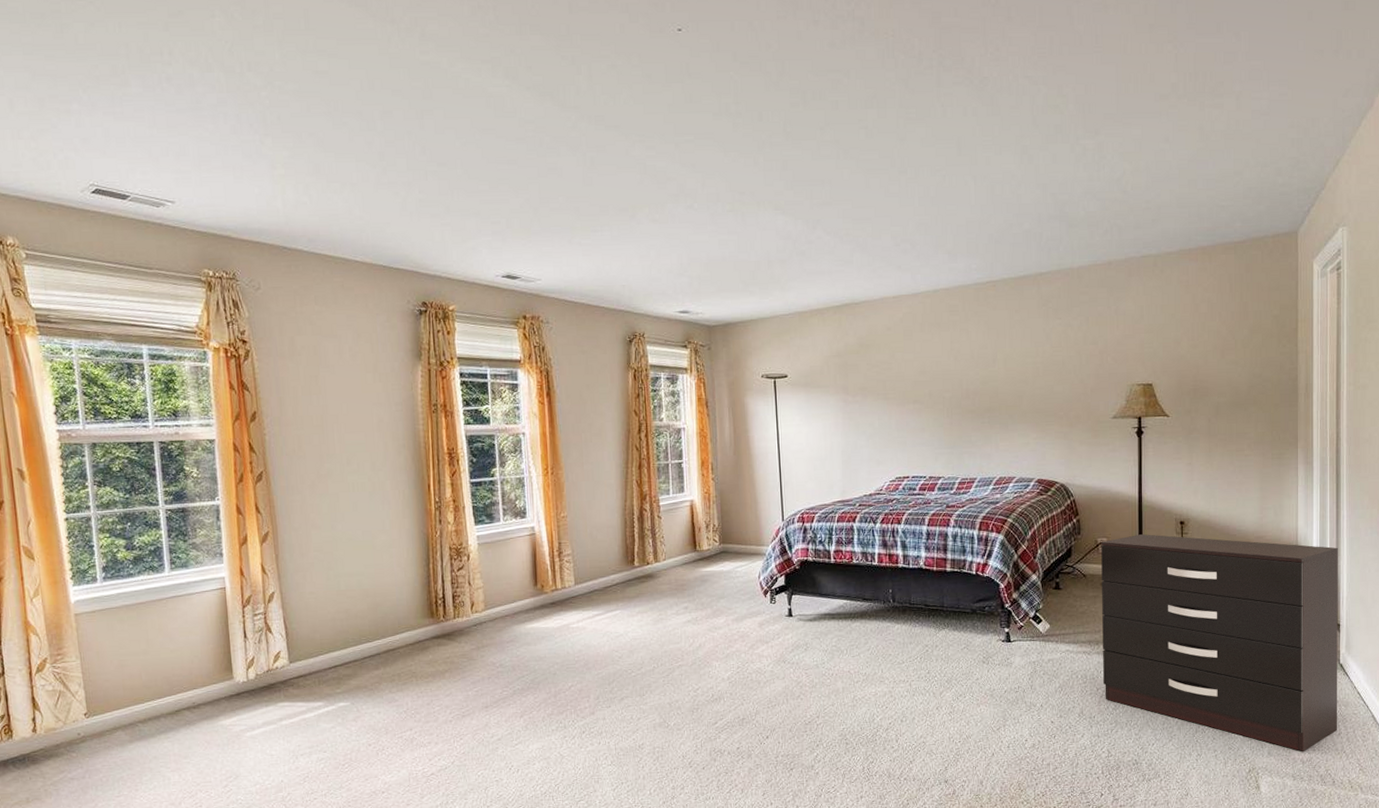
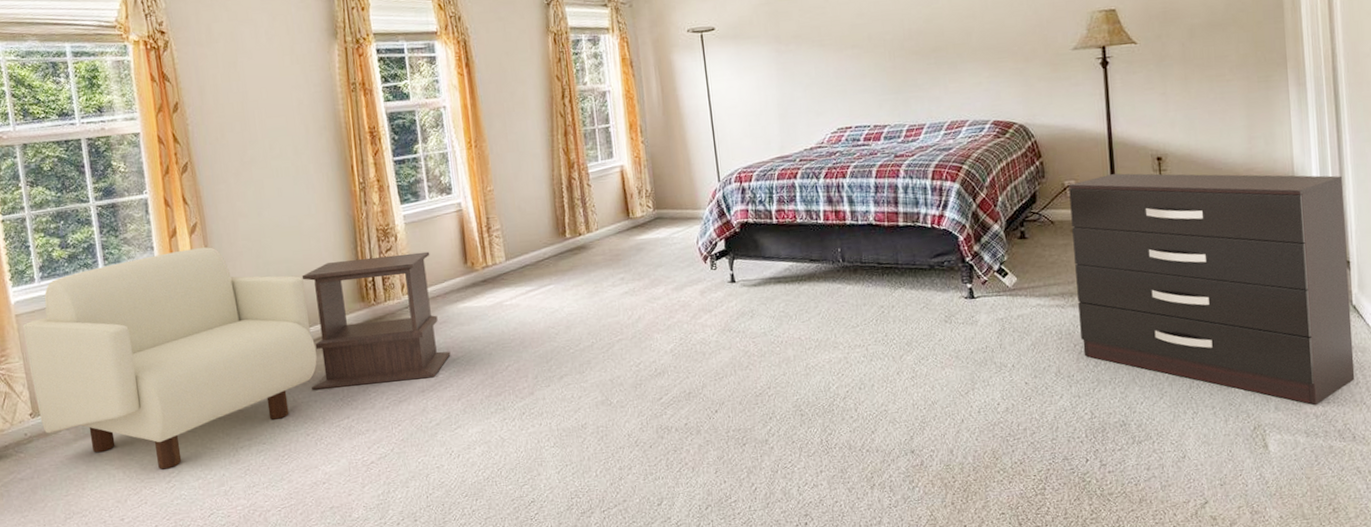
armchair: none [82,556,383,774] -> present [23,247,317,470]
side table: none [372,572,516,701] -> present [301,251,451,390]

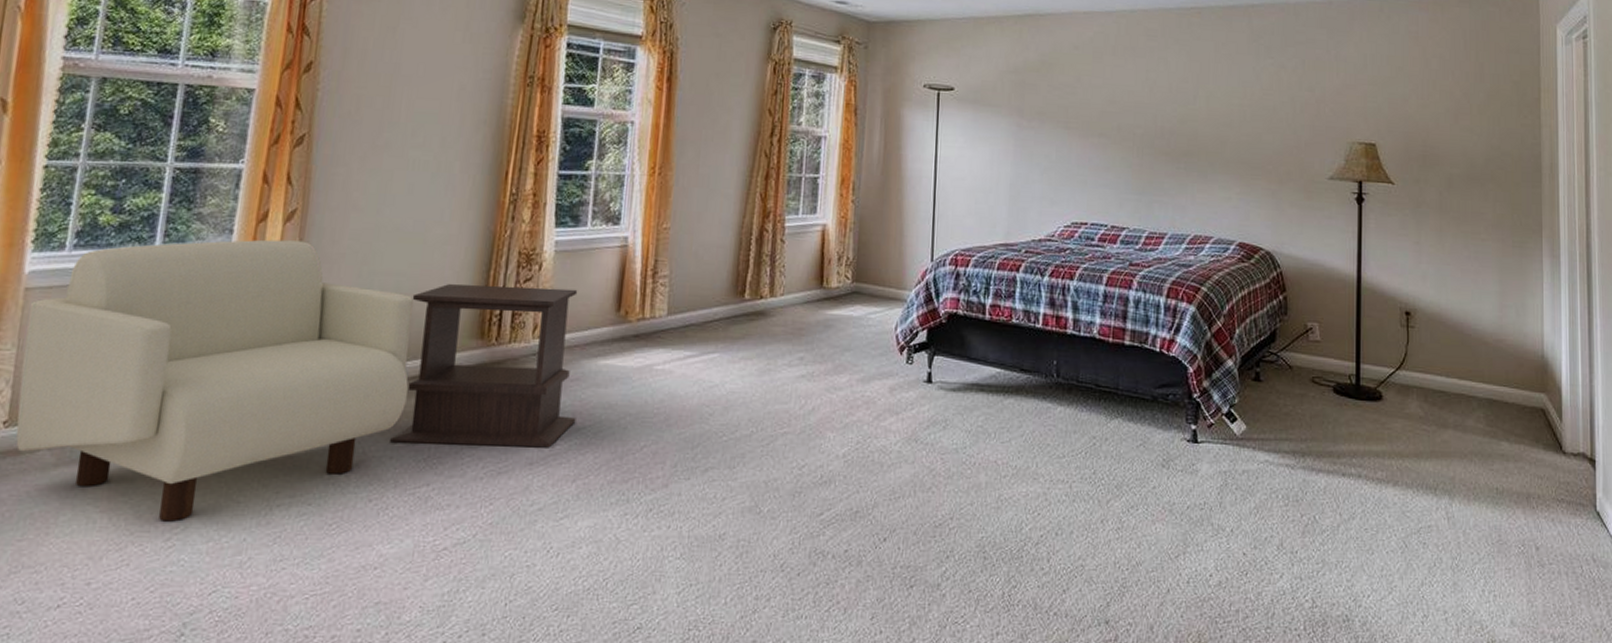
dresser: present [1068,173,1355,406] -> none [1309,322,1596,625]

